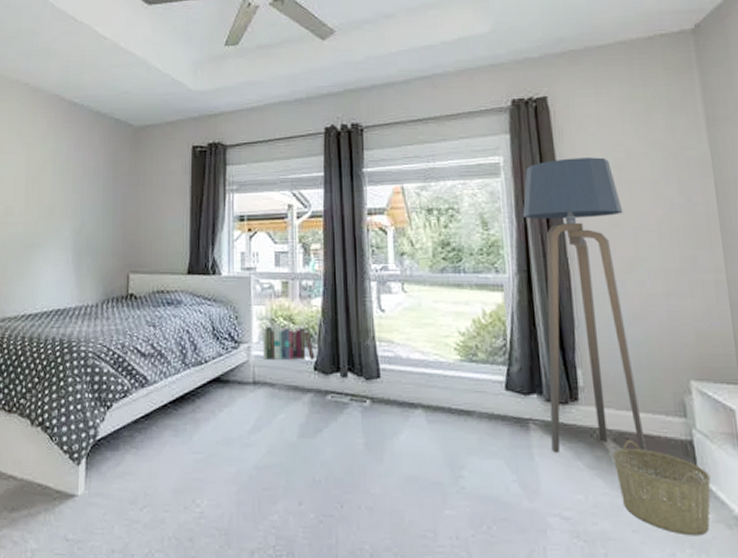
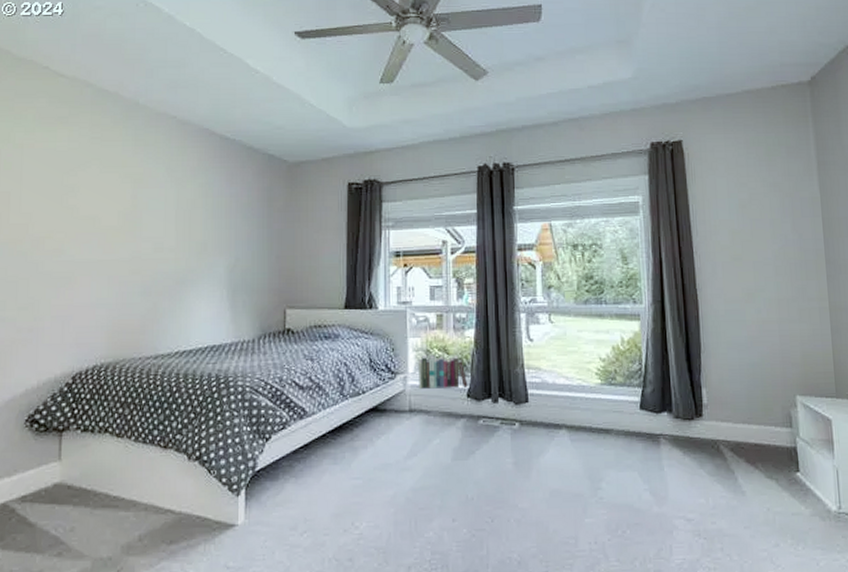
floor lamp: present [522,157,647,465] -> none [658,197,759,470]
basket: present [612,439,711,536] -> none [730,448,810,529]

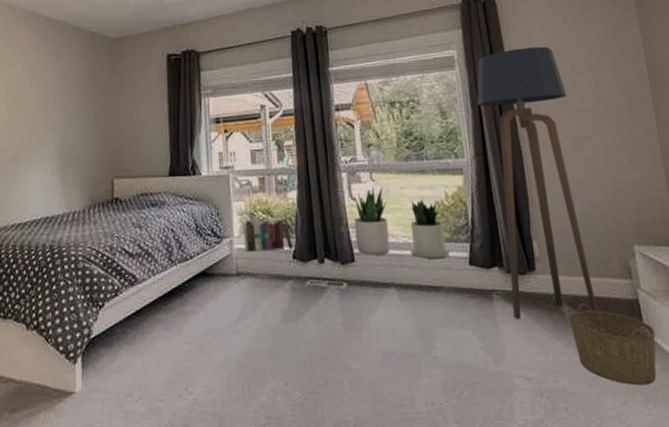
planter: none [530,329,564,398] -> present [353,186,390,256]
planter: none [584,342,622,402] -> present [410,199,450,259]
floor lamp: none [658,197,759,470] -> present [476,46,599,325]
basket: none [730,448,810,529] -> present [568,302,657,386]

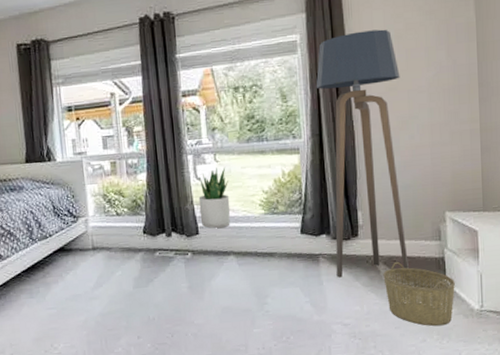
books: present [243,217,294,252] -> none [97,197,144,229]
planter: present [410,199,450,259] -> none [249,177,284,230]

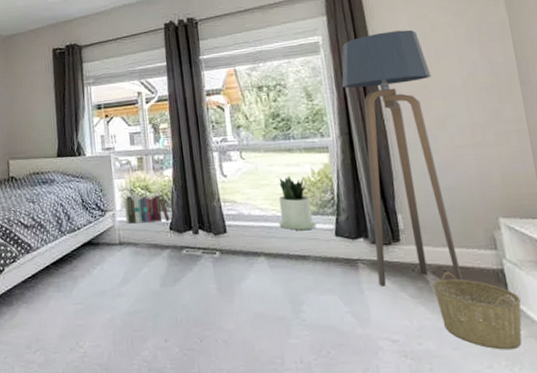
books: none [97,197,144,229] -> present [124,192,170,224]
planter: present [198,167,231,229] -> none [224,164,259,228]
planter: none [249,177,284,230] -> present [278,175,316,230]

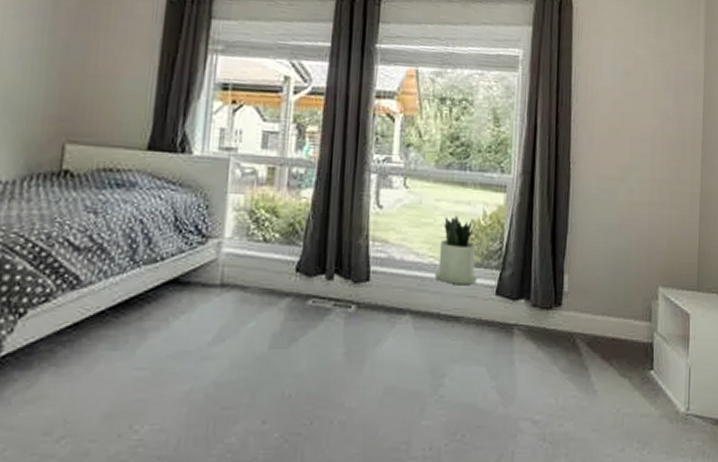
books: present [124,192,170,224] -> none [236,215,299,260]
floor lamp: present [341,29,464,293] -> none [531,59,625,368]
basket: present [432,271,523,350] -> none [584,343,662,431]

